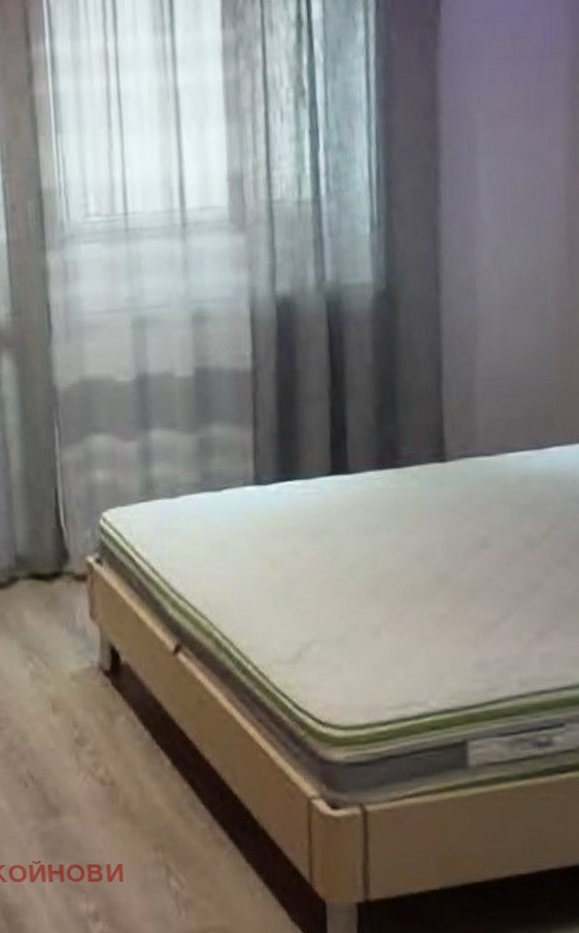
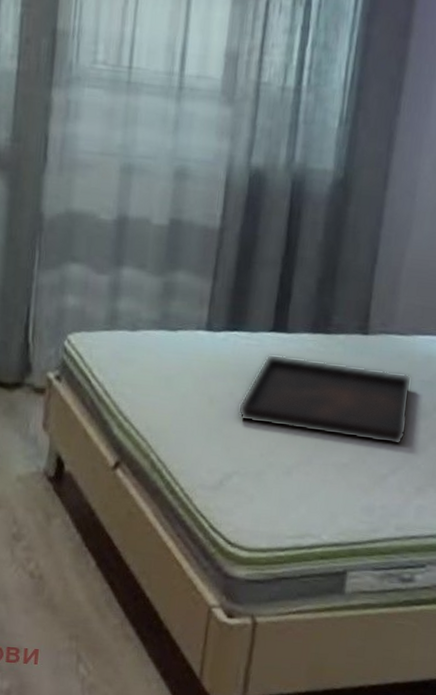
serving tray: none [305,499,514,586] -> present [237,354,412,446]

